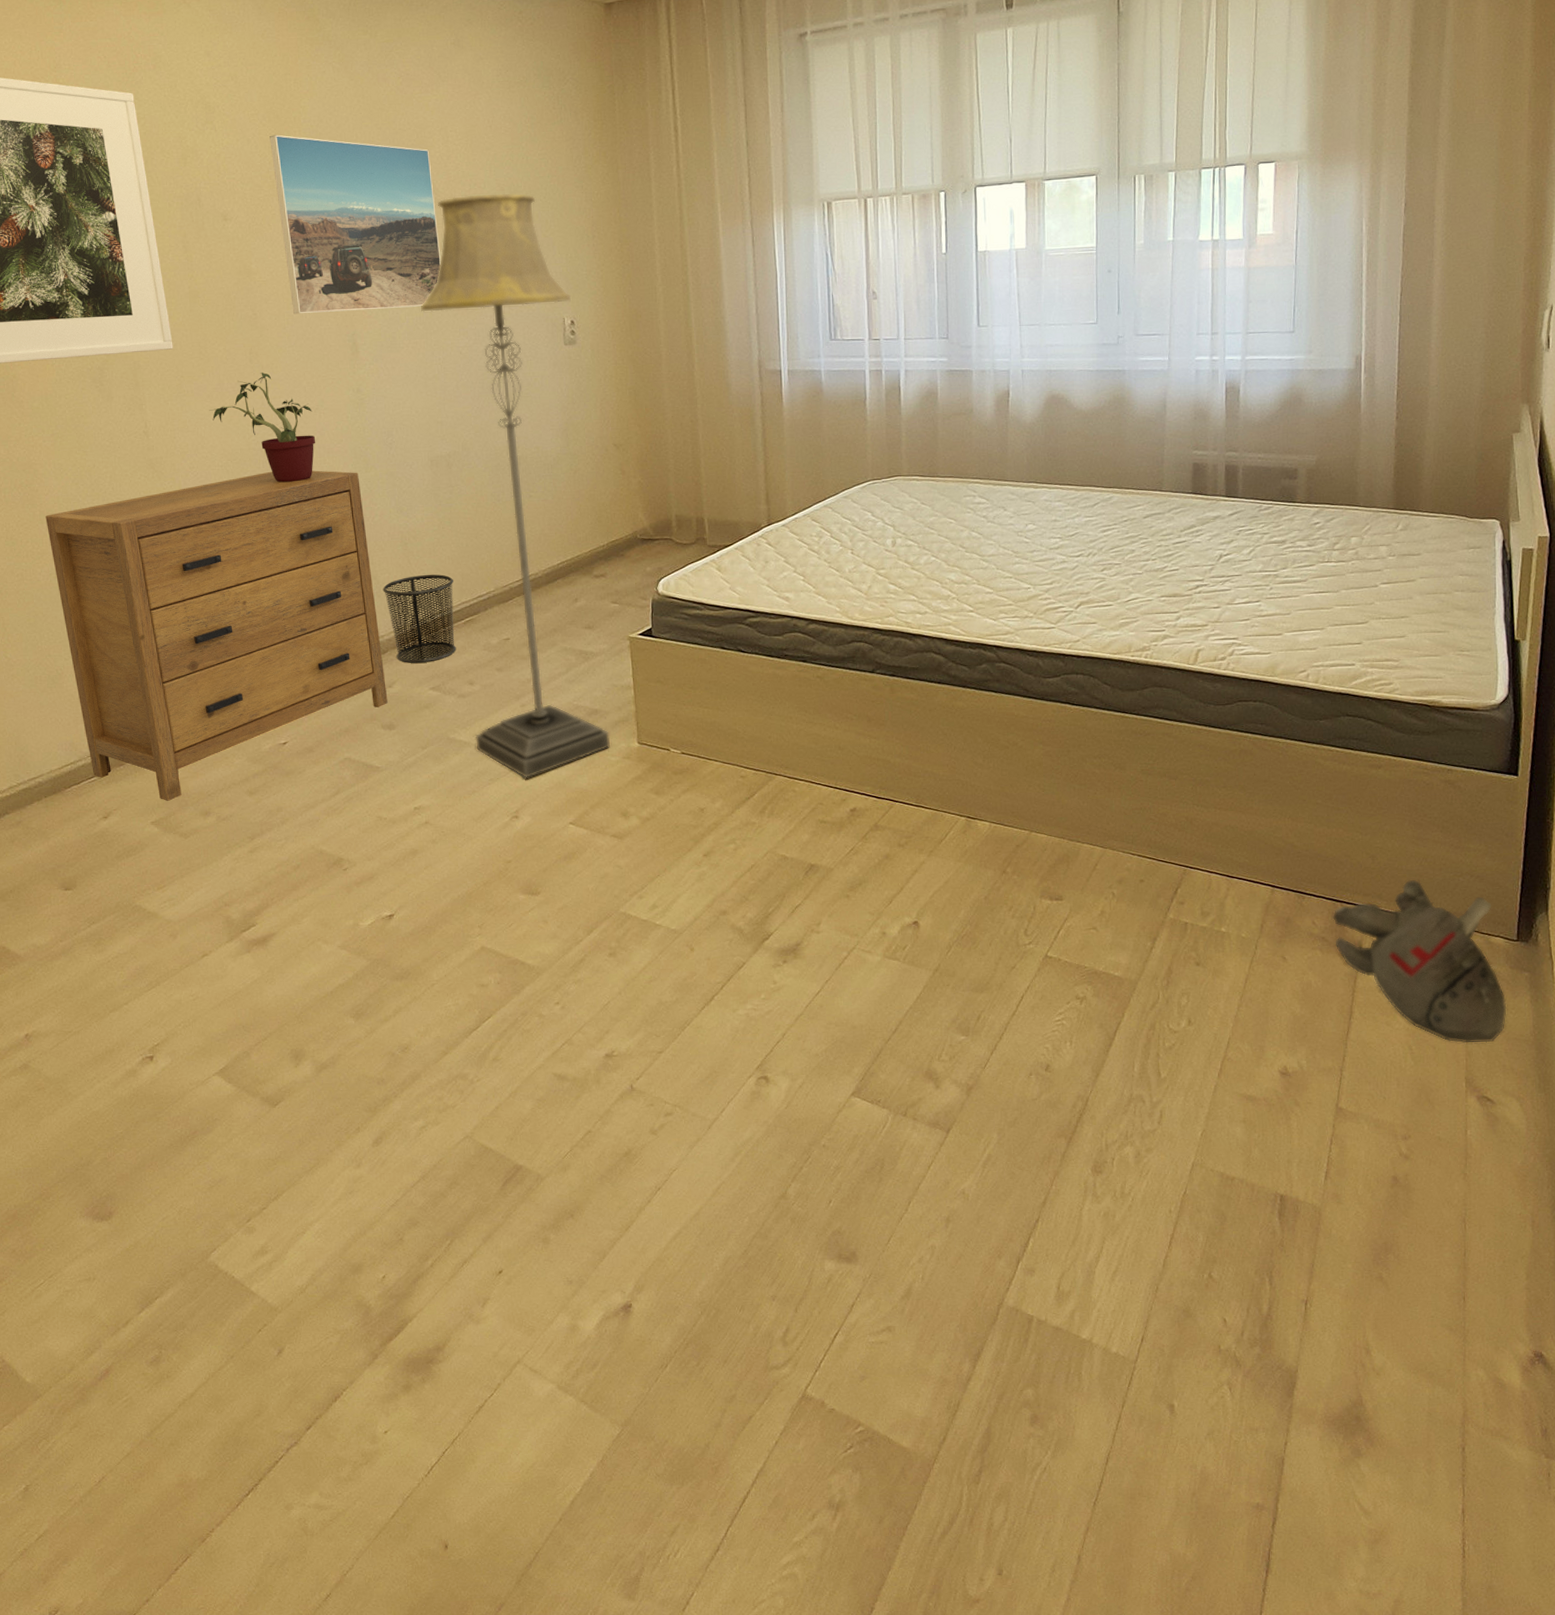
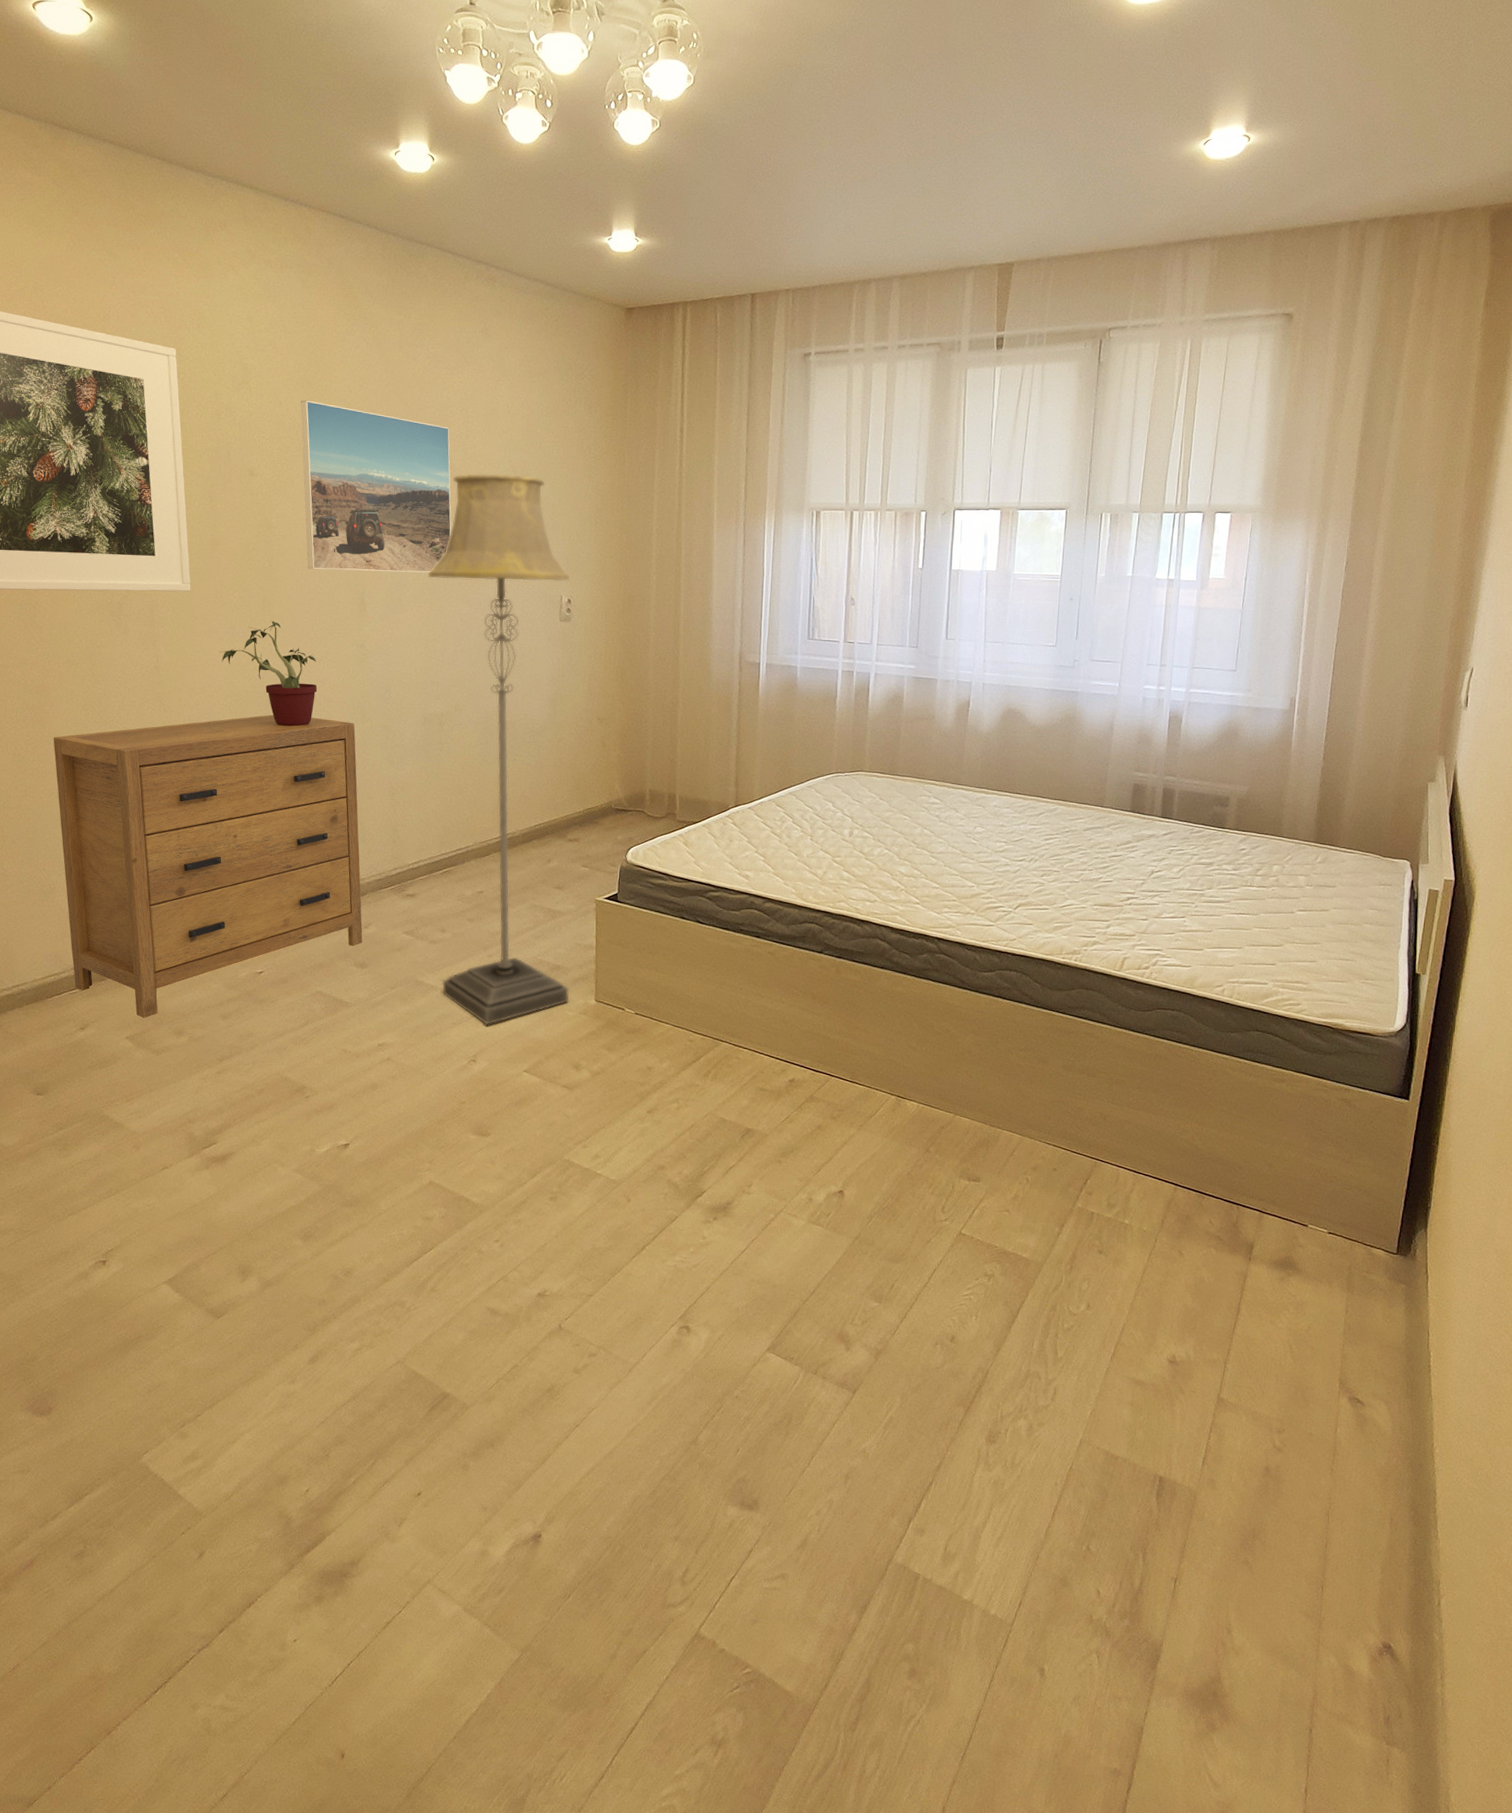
waste bin: present [382,574,457,663] -> none [367,824,436,908]
plush toy: present [1332,879,1507,1043] -> none [1228,1188,1383,1348]

